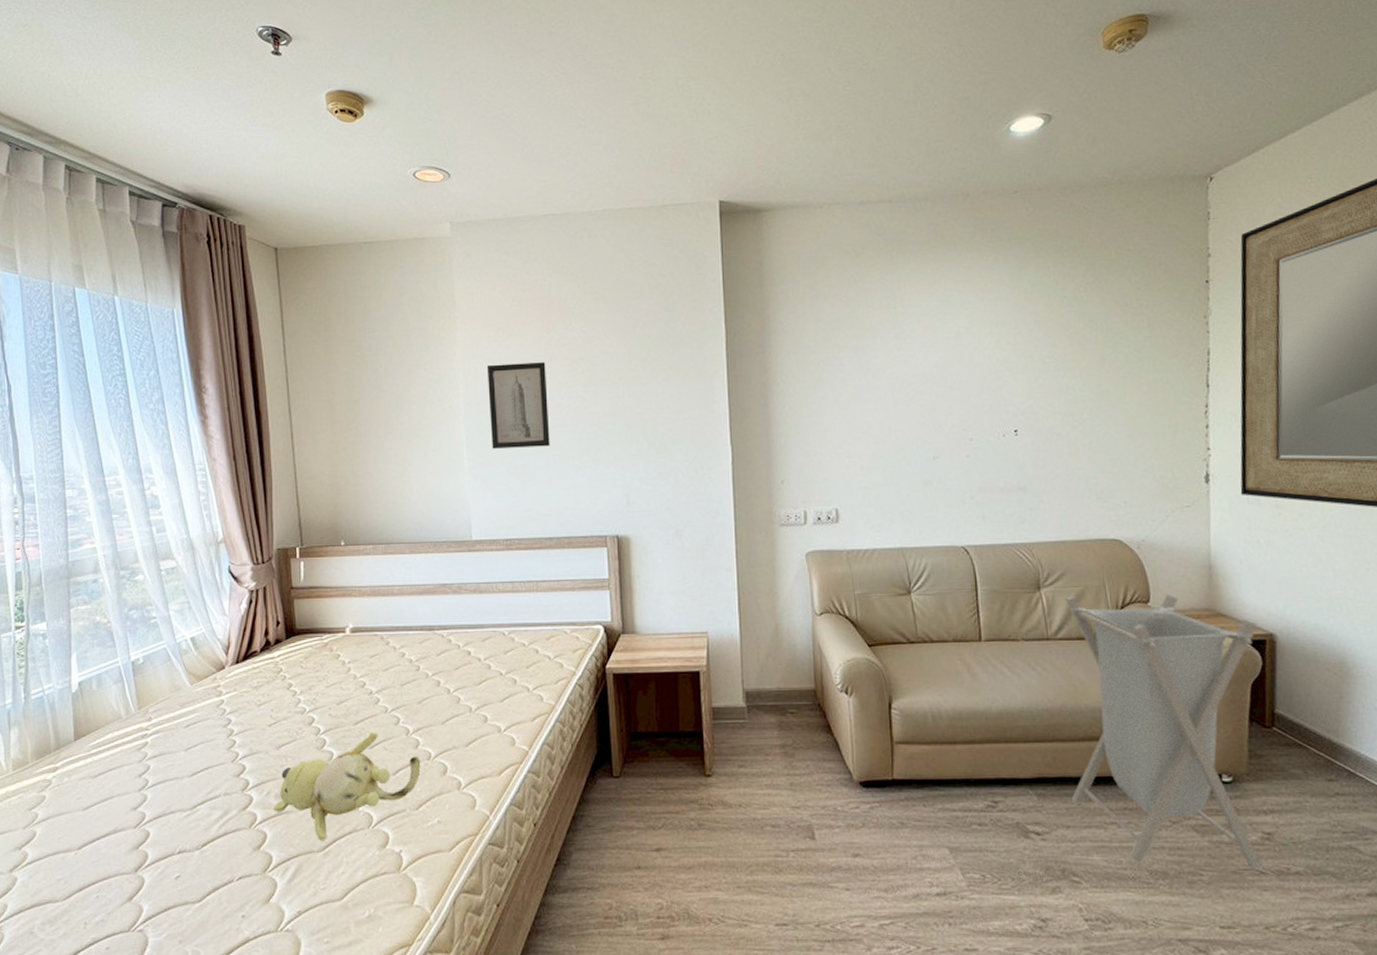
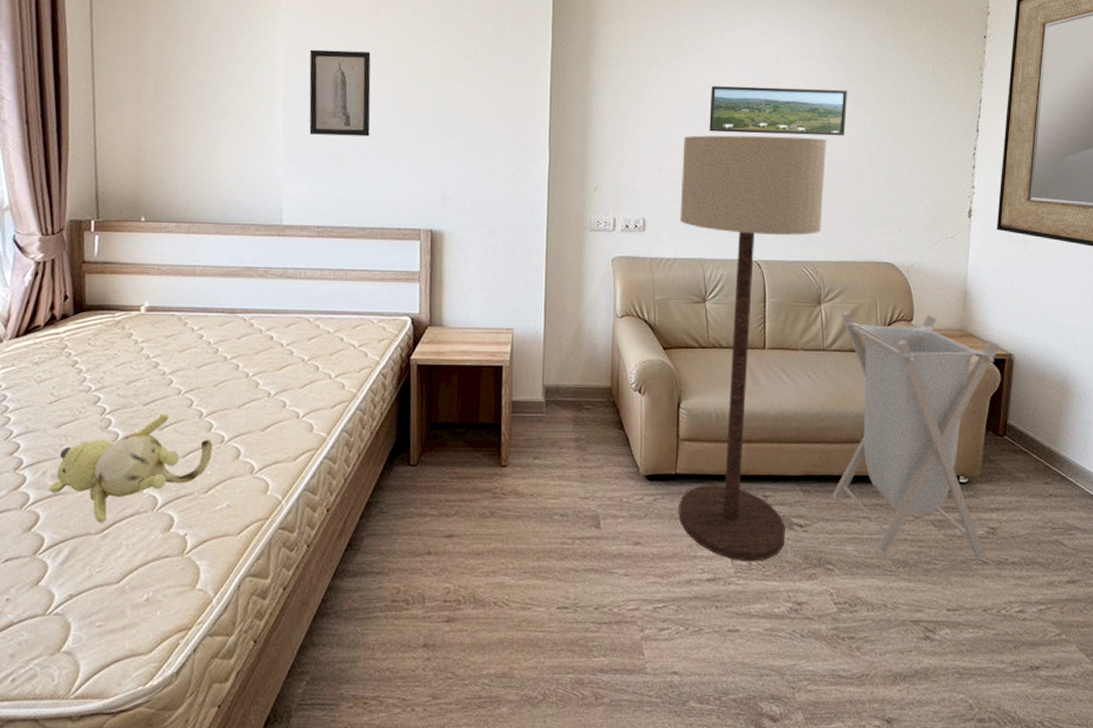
floor lamp: none [873,409,1034,874] -> present [678,135,826,562]
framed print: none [898,355,1053,413] -> present [709,86,847,136]

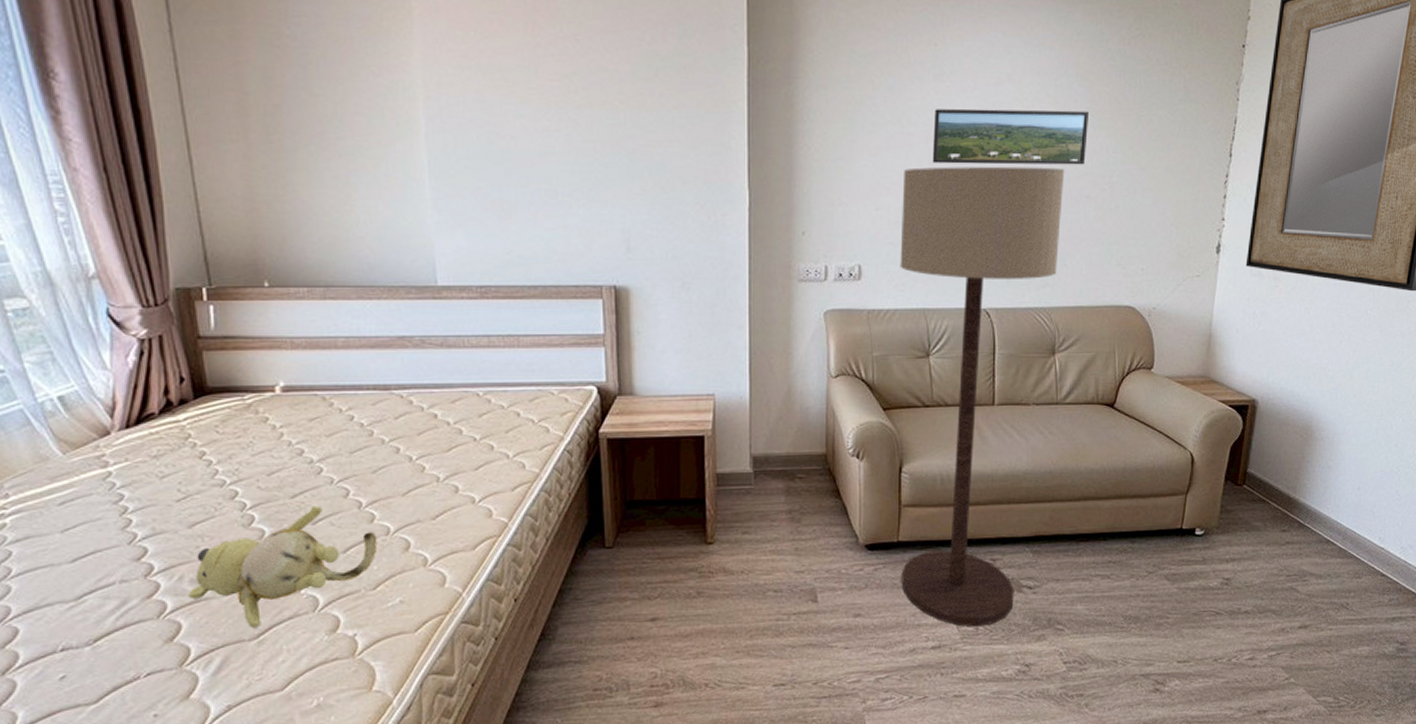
wall art: present [309,49,371,137] -> none [453,72,535,178]
laundry hamper: present [831,311,1000,560] -> none [1063,360,1244,612]

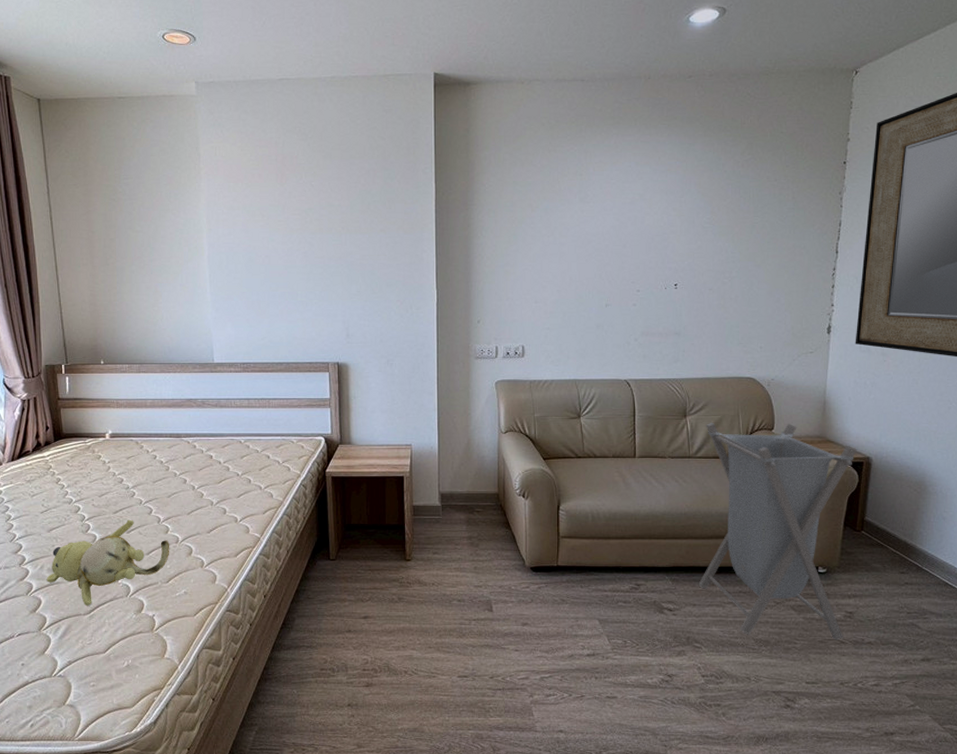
floor lamp: present [900,166,1064,627] -> none [555,266,690,640]
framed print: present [932,108,1089,165] -> none [580,221,709,266]
laundry hamper: none [1063,360,1244,612] -> present [698,422,858,640]

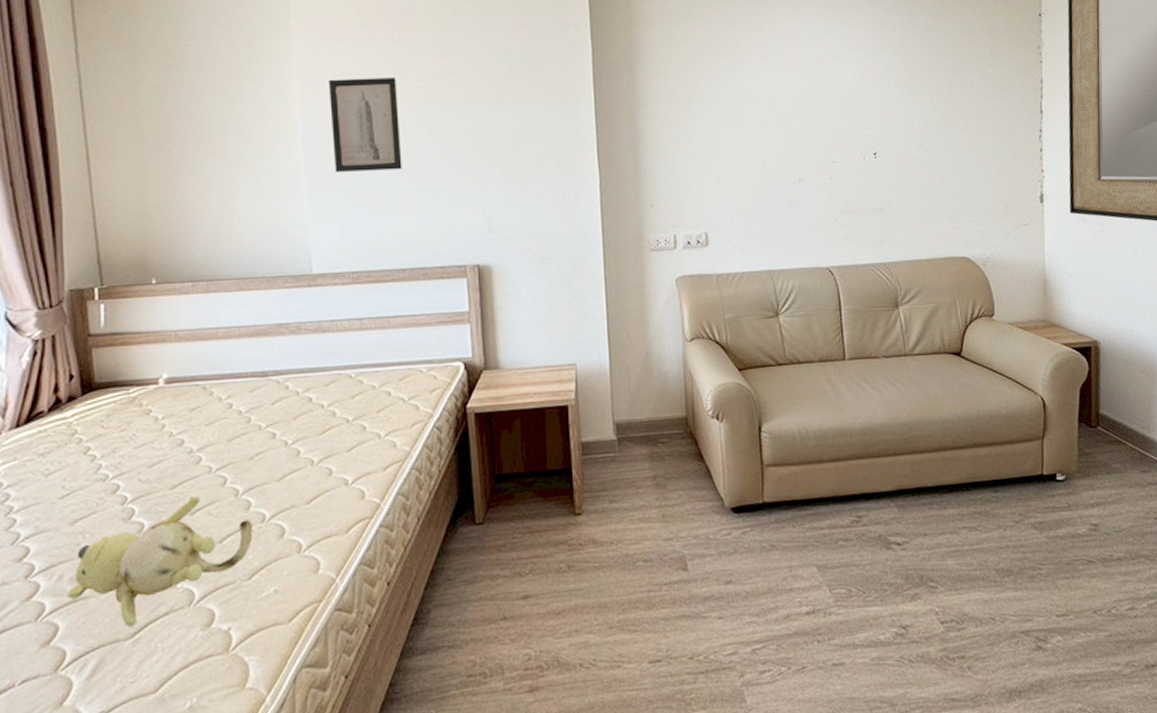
wall art: none [227,211,282,285] -> present [328,78,402,172]
laundry hamper: present [698,422,858,640] -> none [921,308,1091,565]

